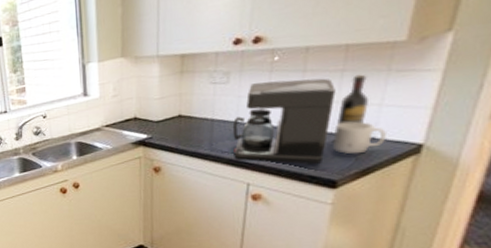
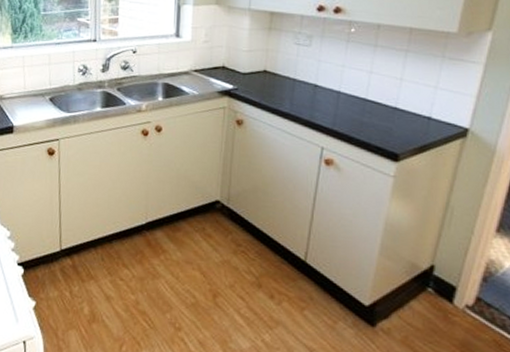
coffee maker: present [232,78,336,165] -> none [311,50,400,136]
mug: present [331,121,388,154] -> none [395,99,441,131]
wine bottle: present [336,74,370,125] -> none [399,56,427,102]

